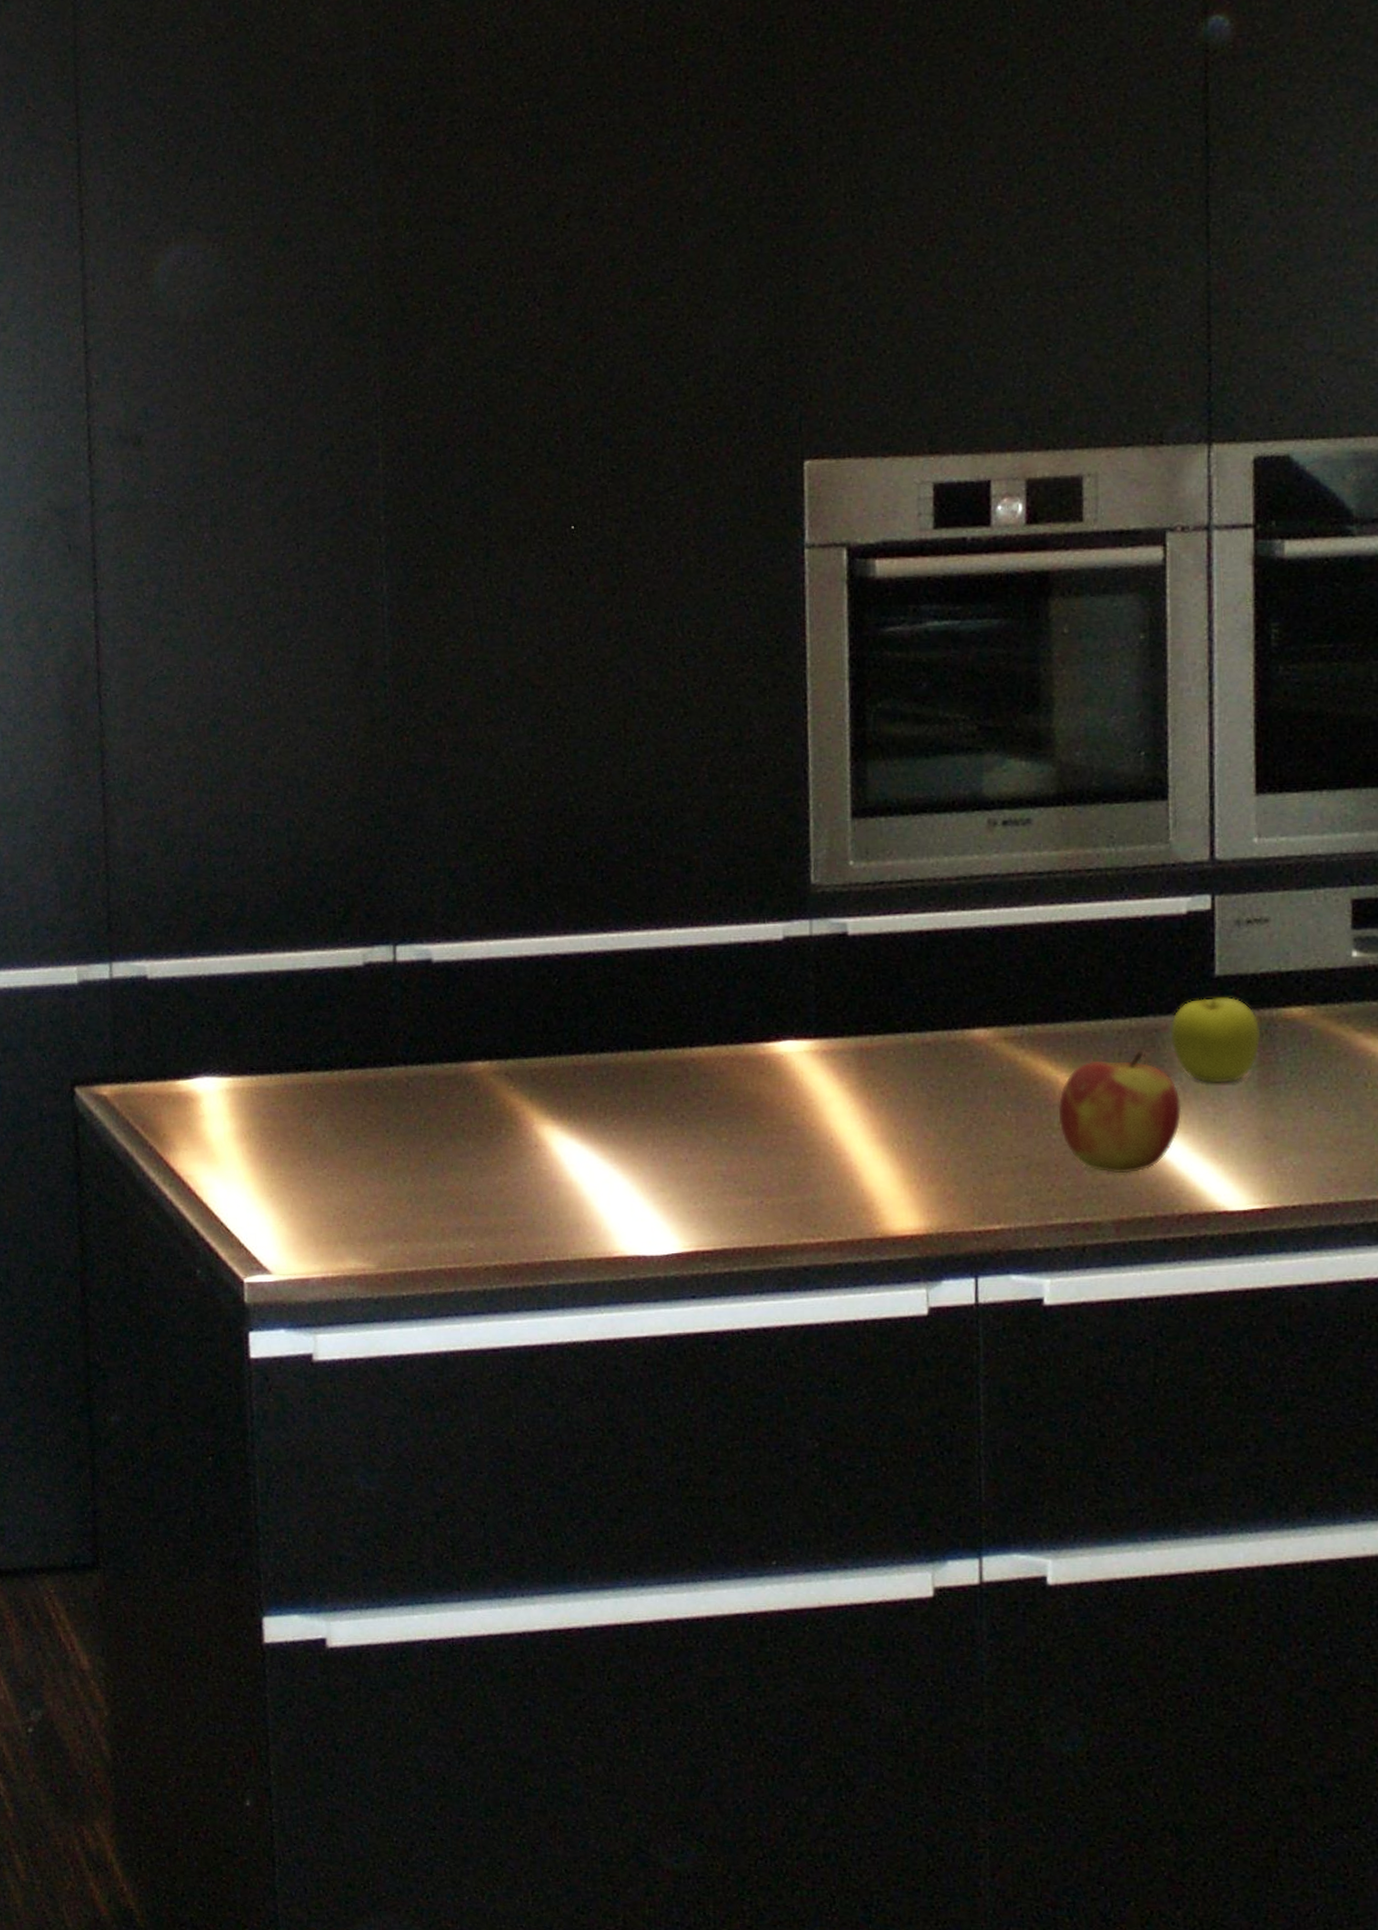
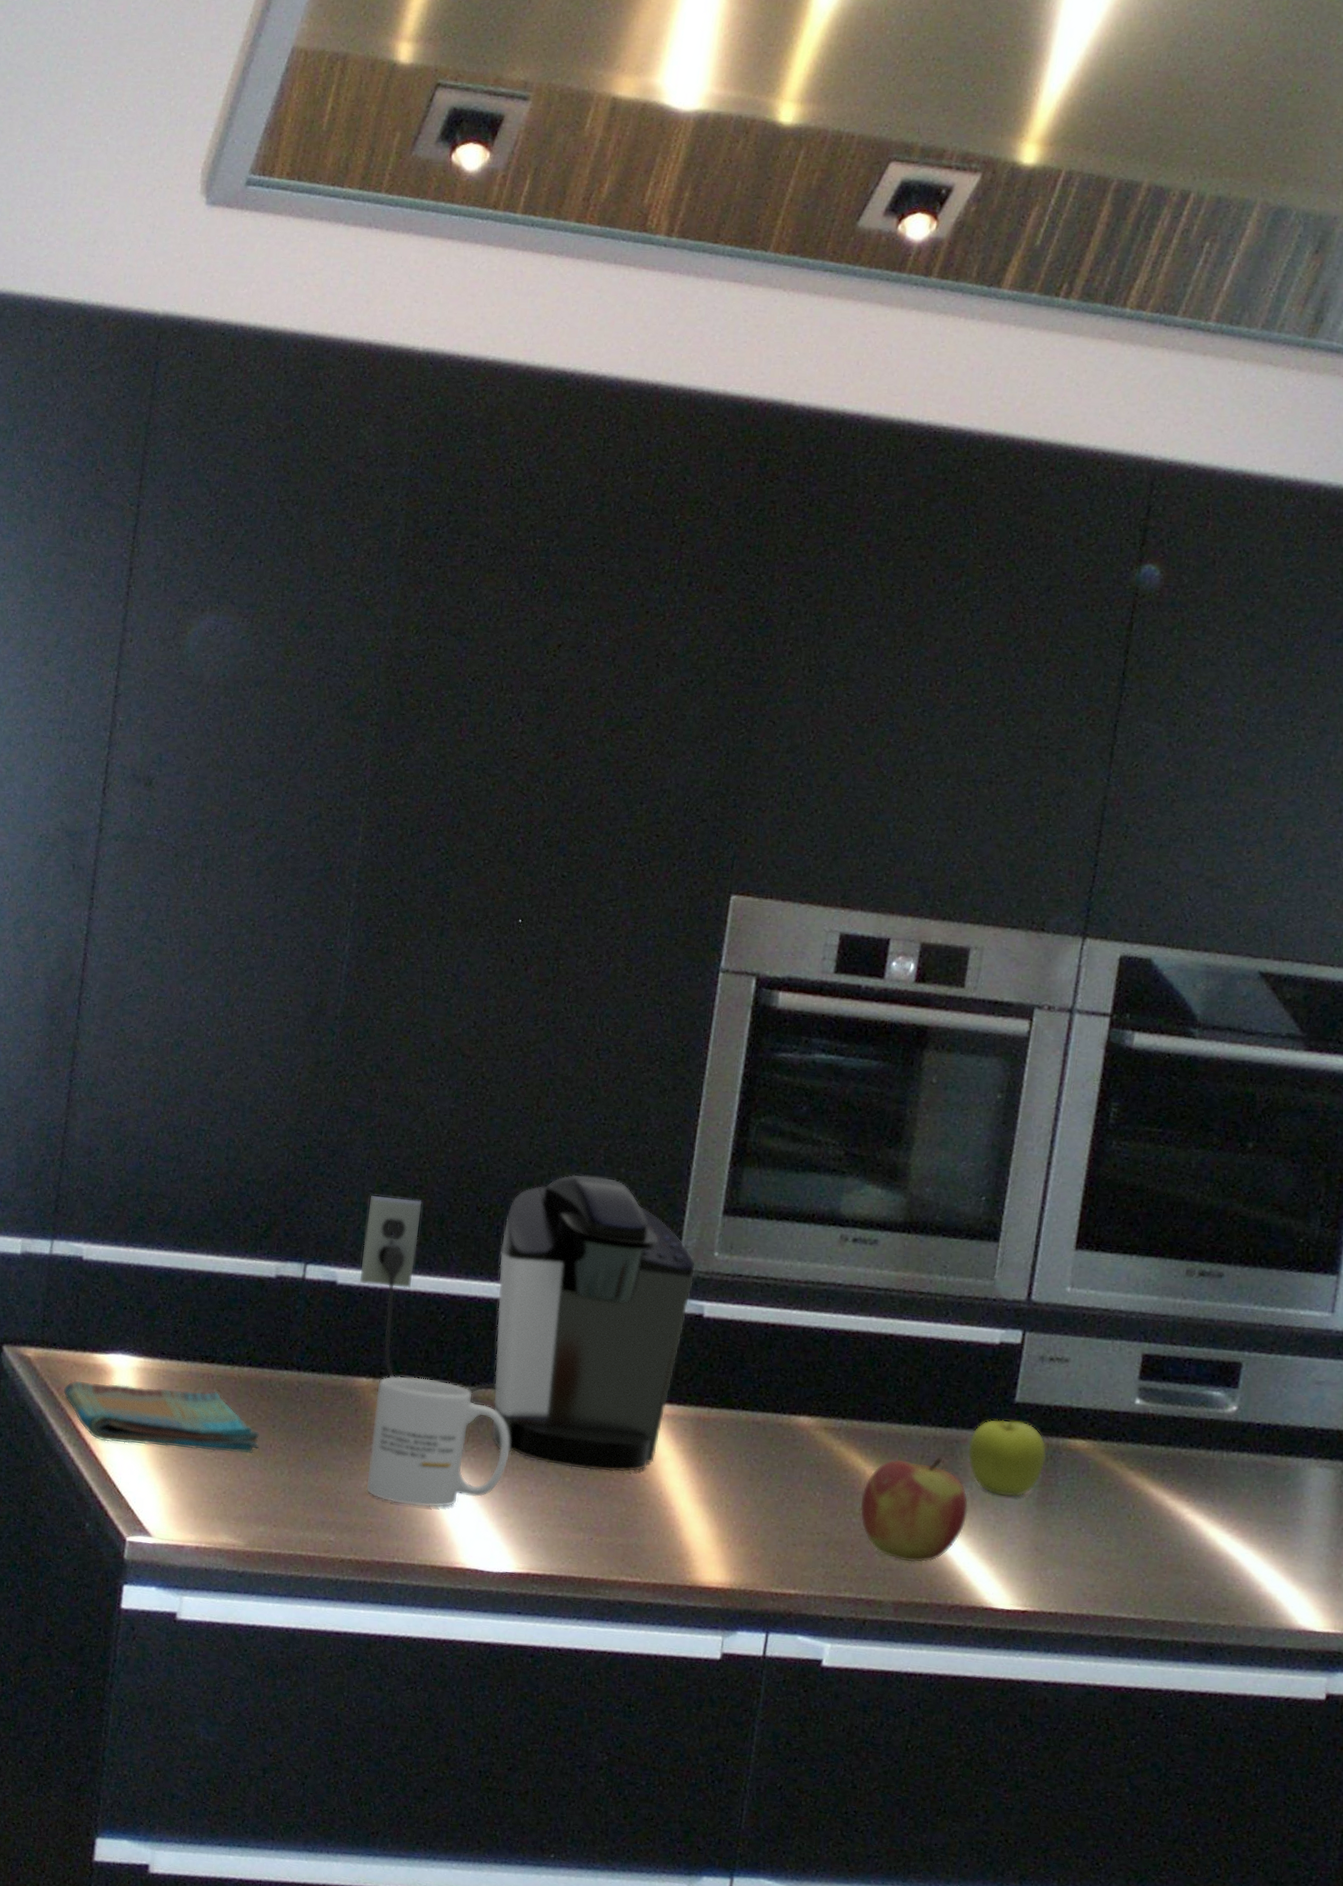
dish towel: none [148,1103,375,1177] -> present [63,1380,260,1454]
coffee maker: none [455,797,830,1126] -> present [359,1174,696,1472]
mug: none [496,1051,656,1195] -> present [366,1375,511,1508]

